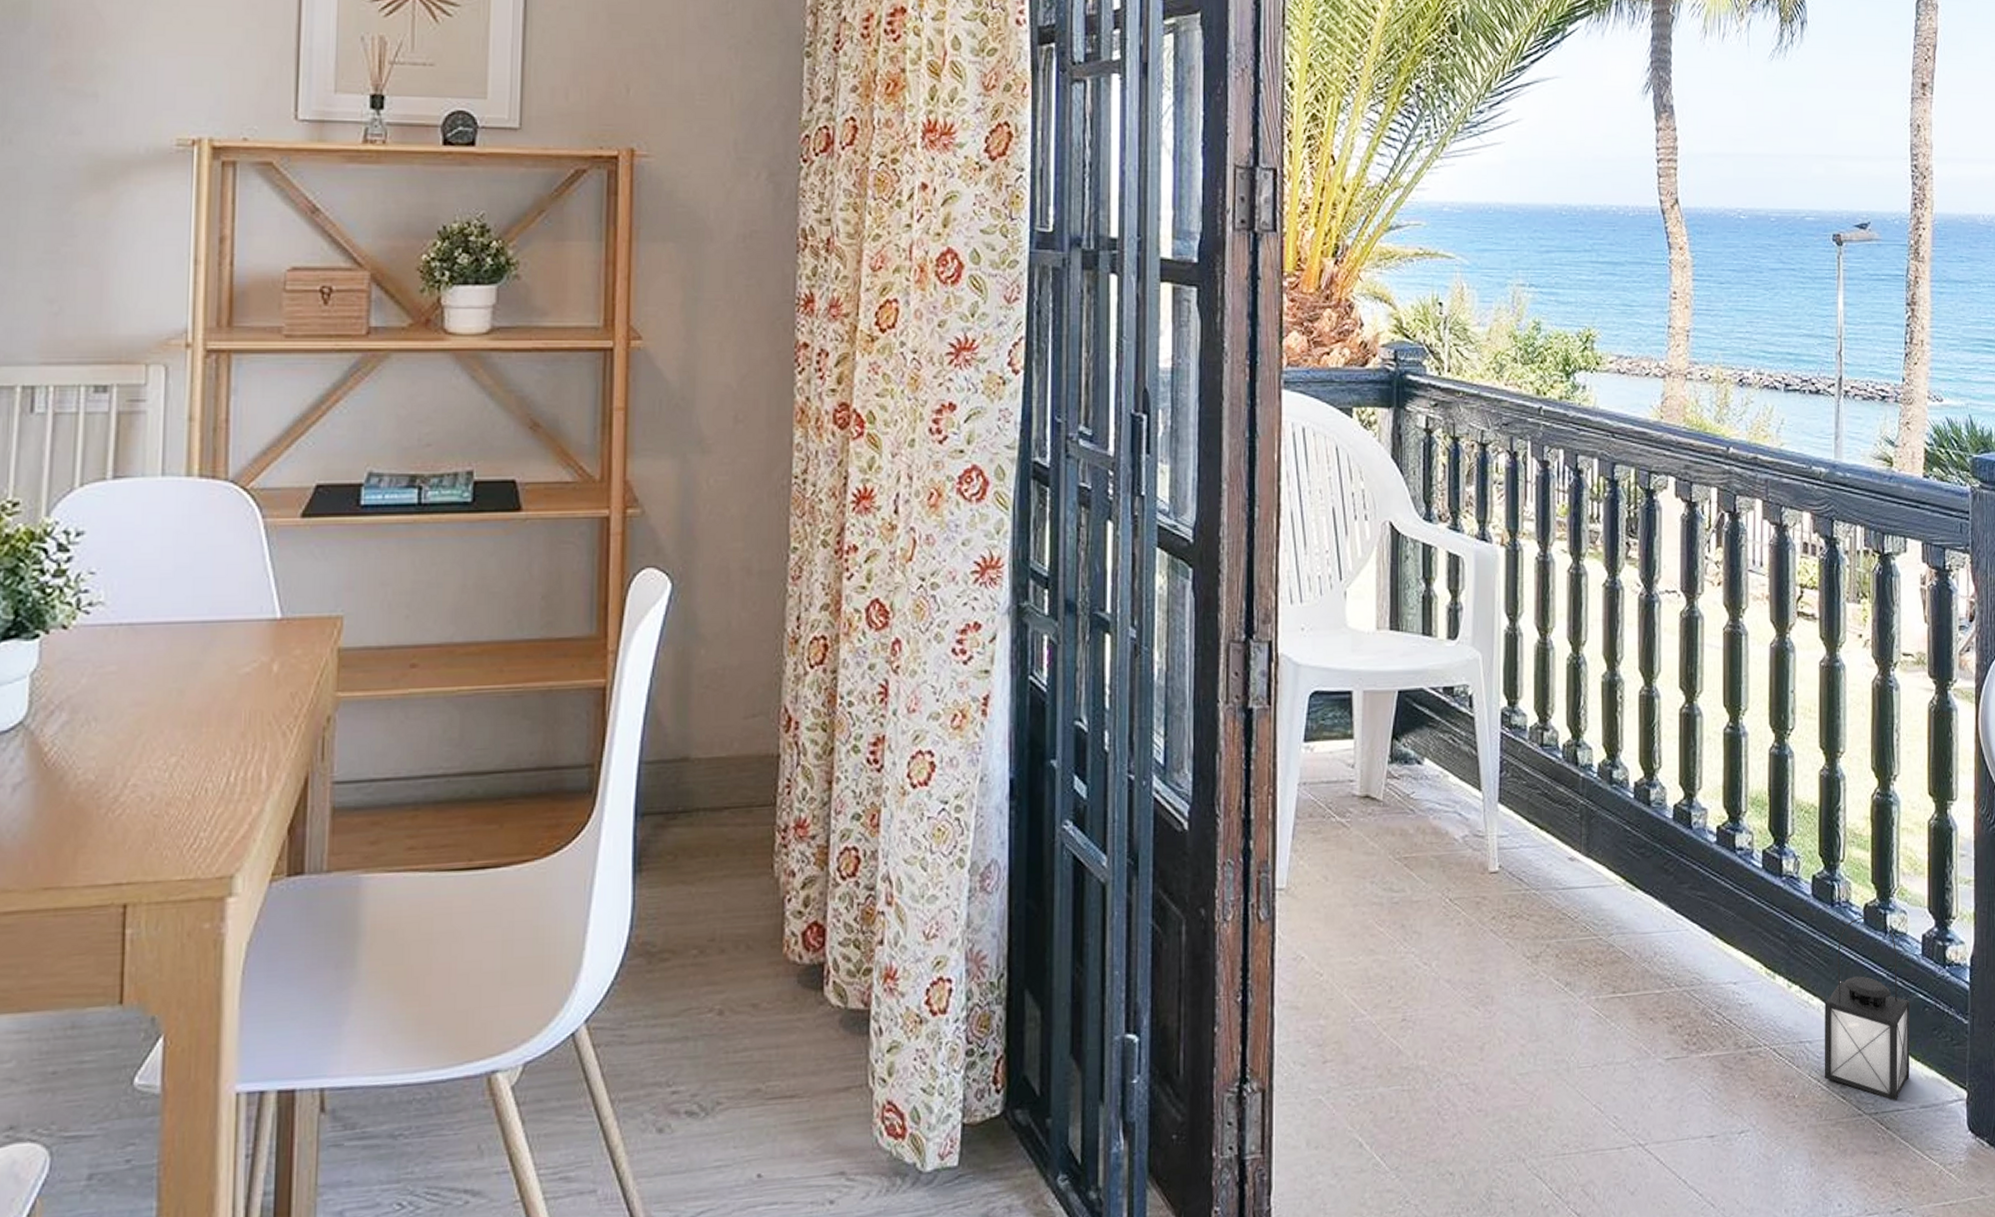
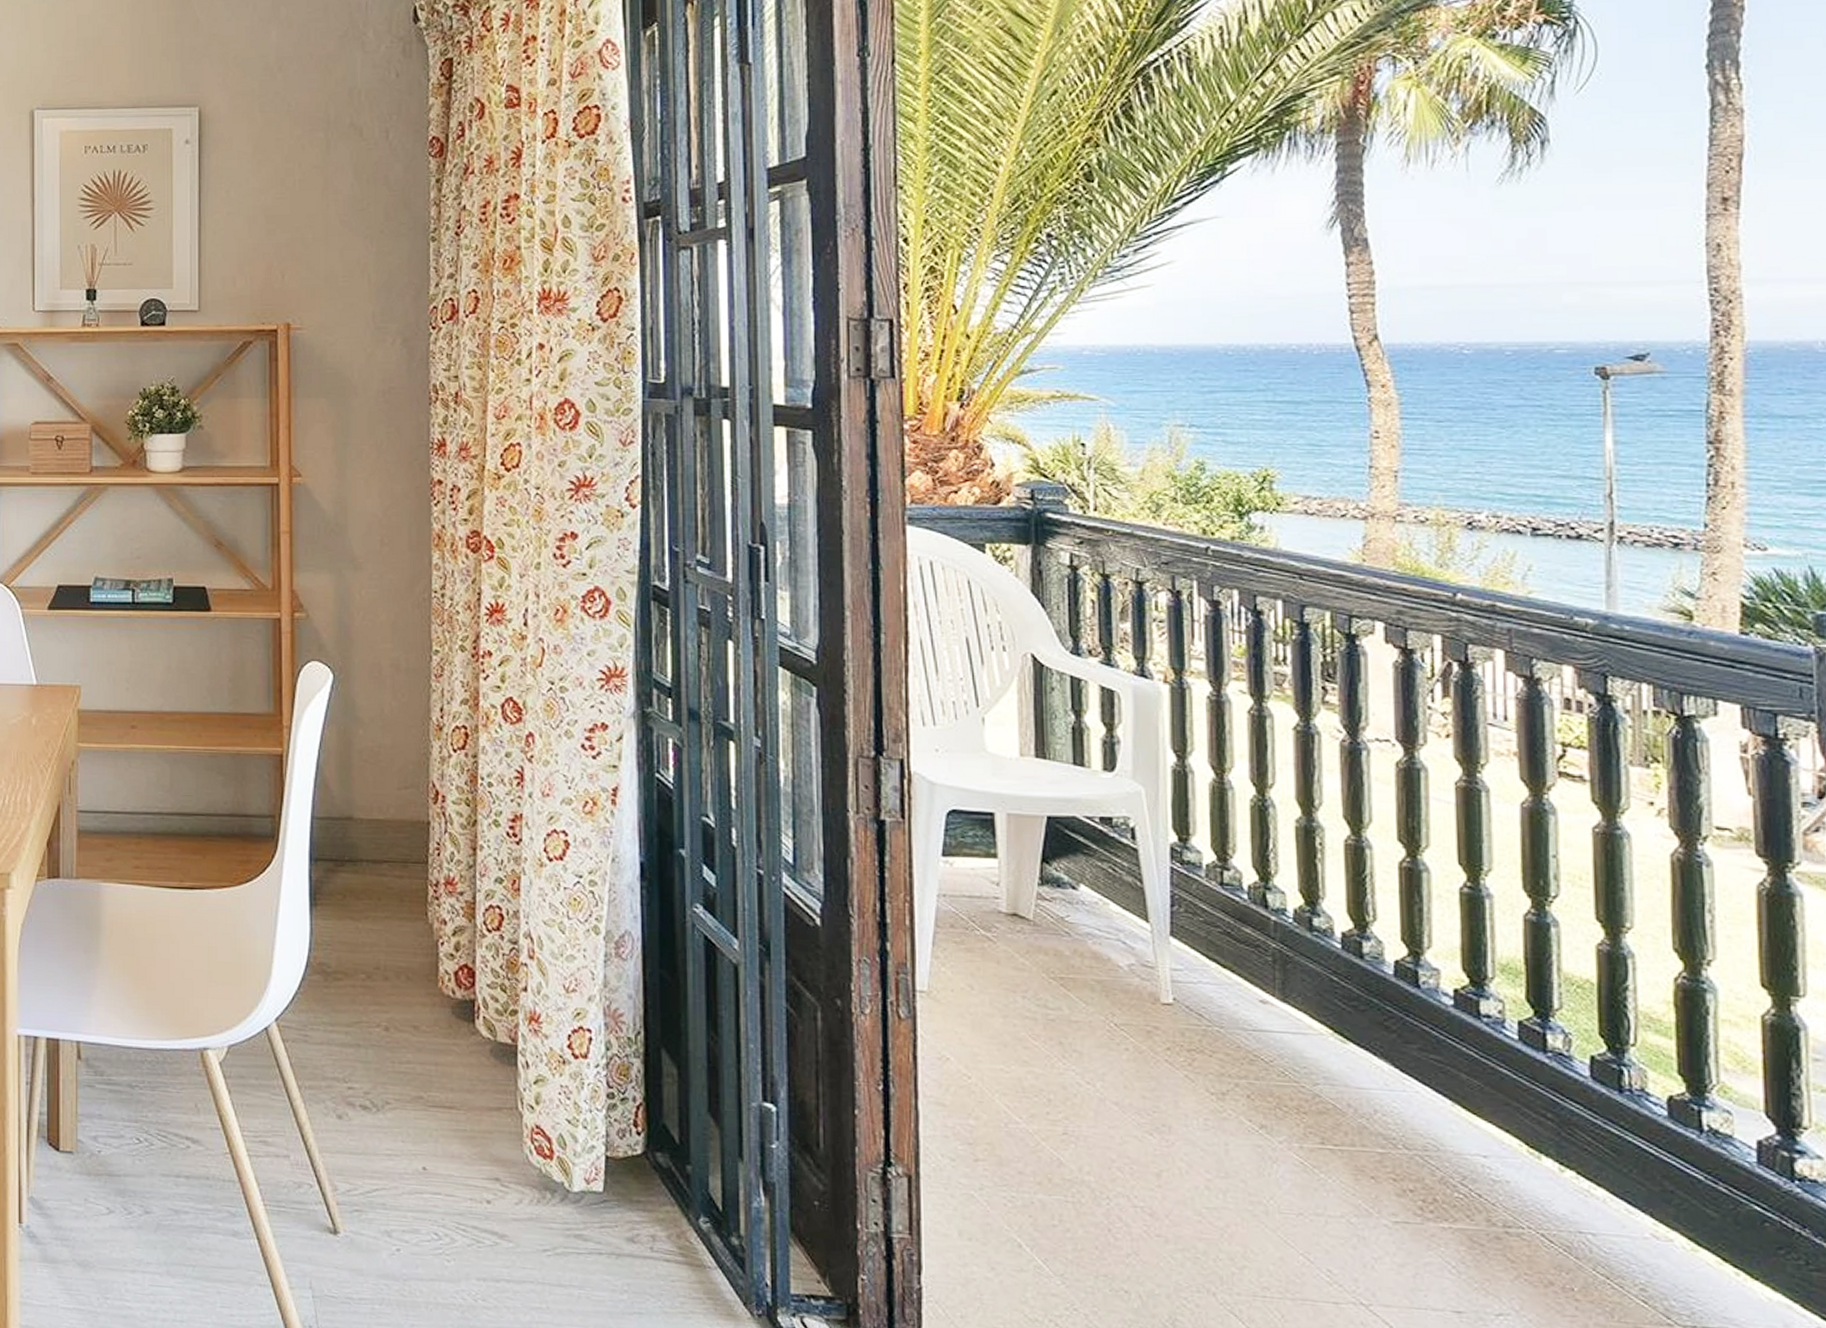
lantern: present [1824,916,1910,1102] -> none [1613,1109,1744,1319]

